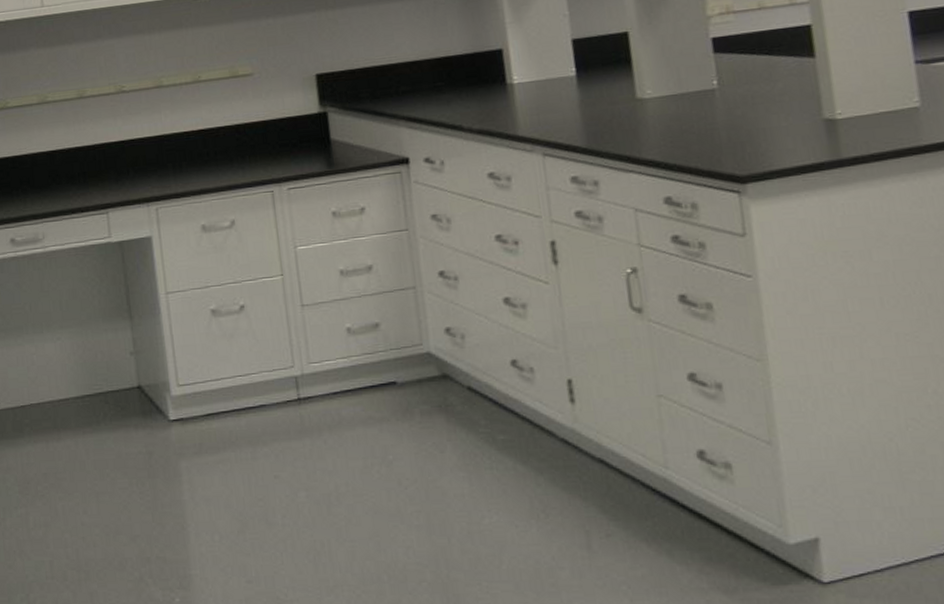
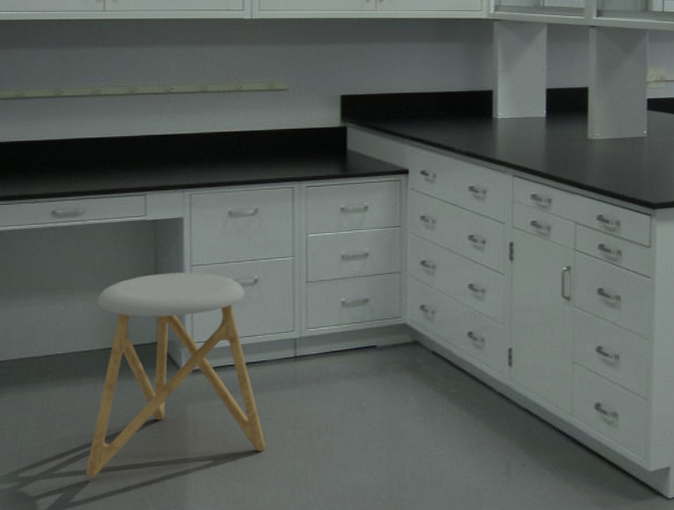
stool: none [67,301,277,551] -> present [86,272,266,478]

